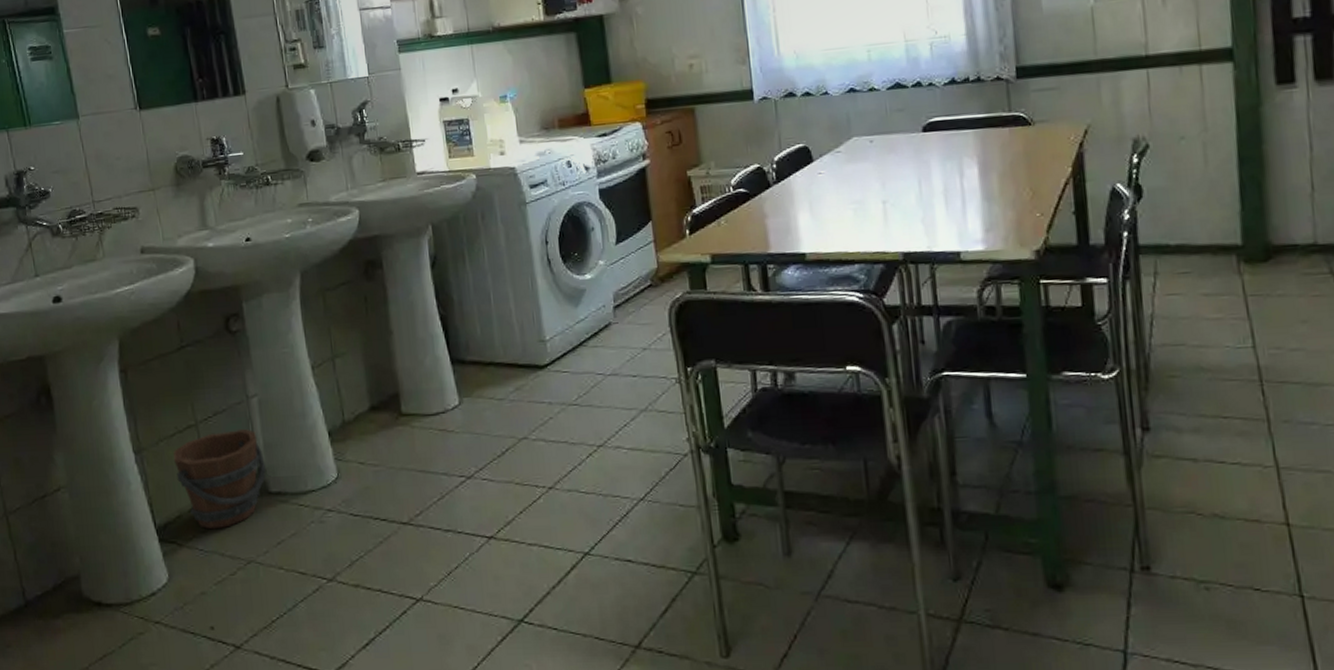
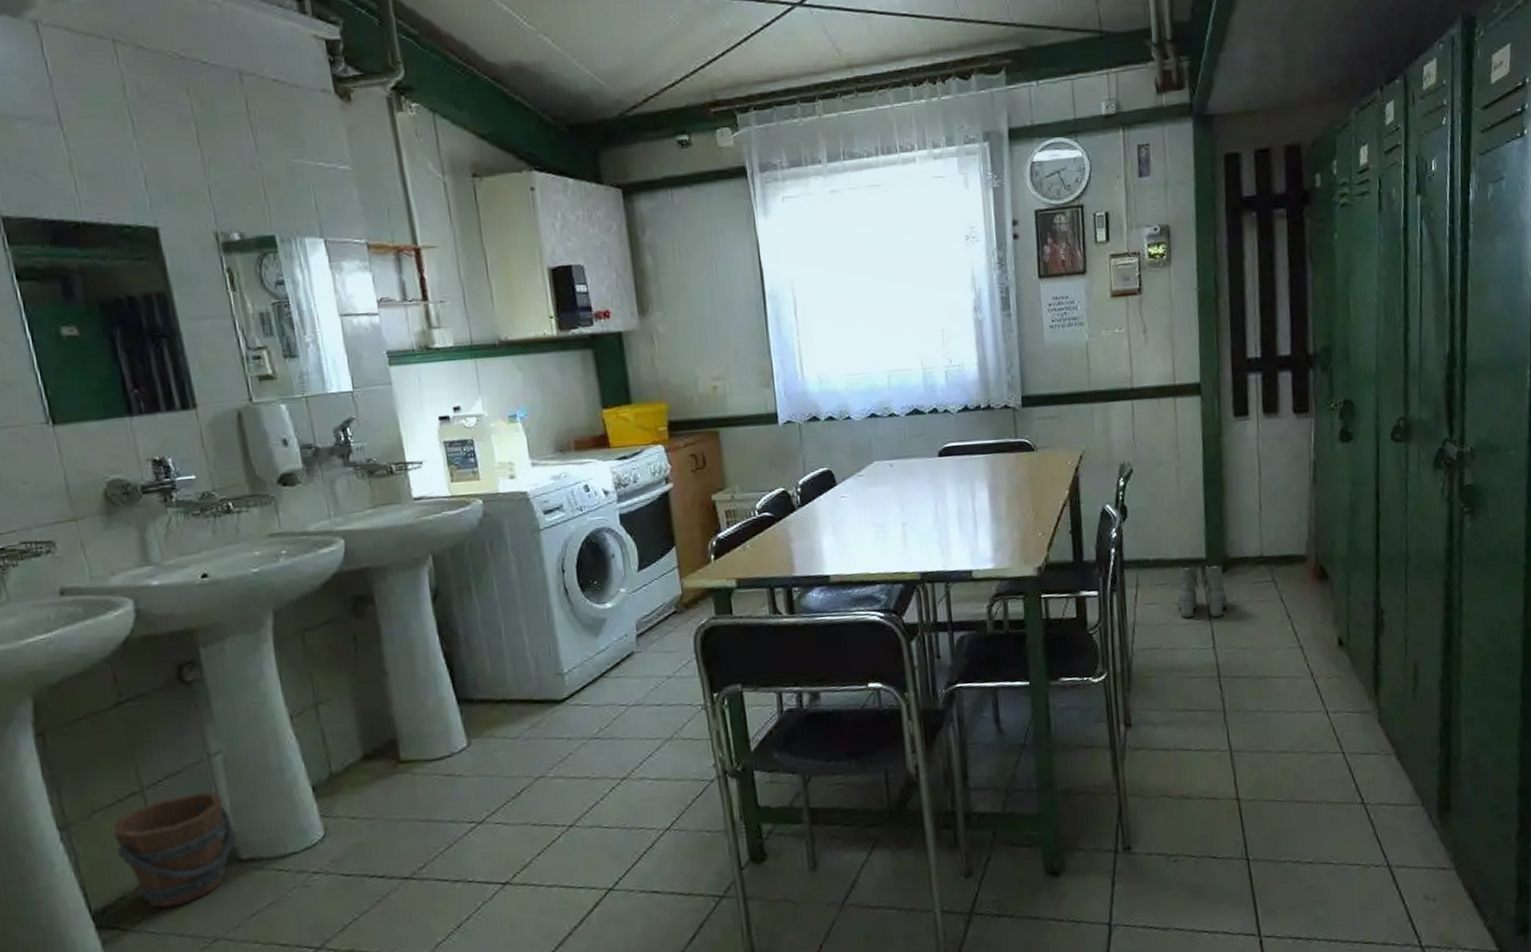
boots: none [1206,251,1272,314] -> present [1177,564,1228,619]

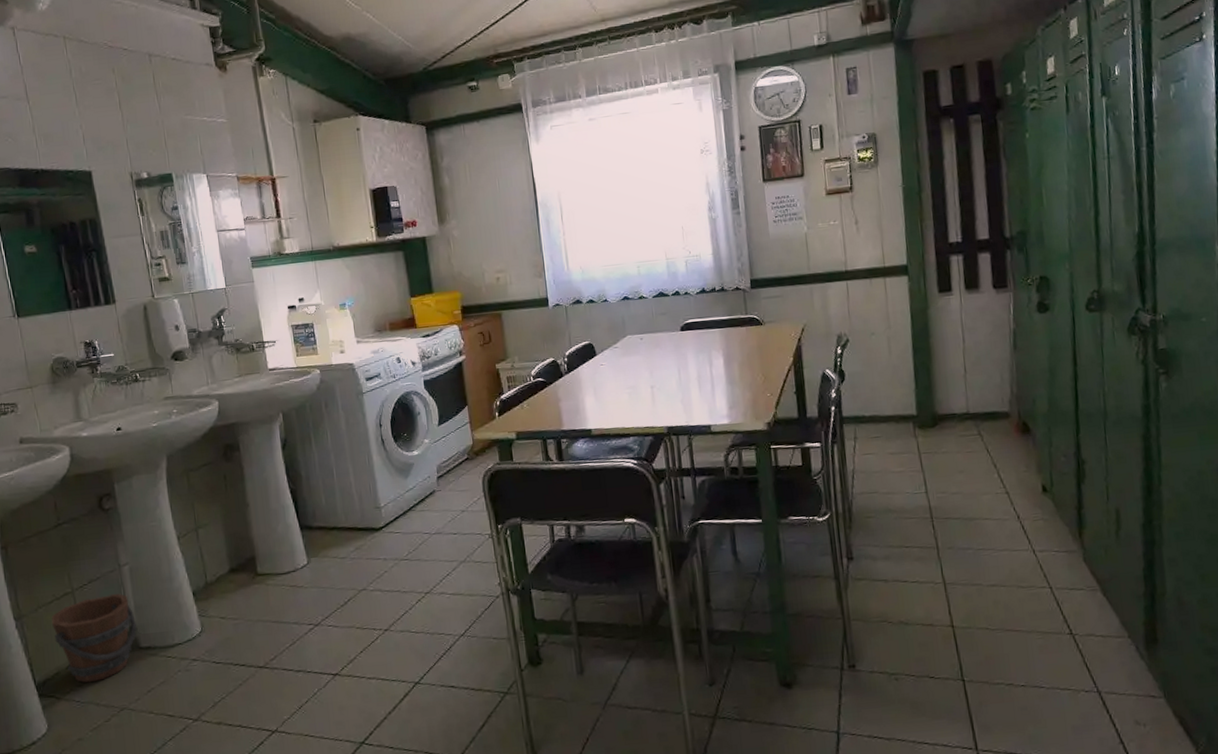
boots: present [1177,564,1228,619] -> none [891,420,938,467]

